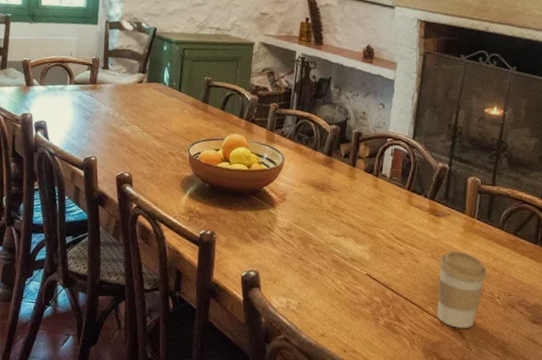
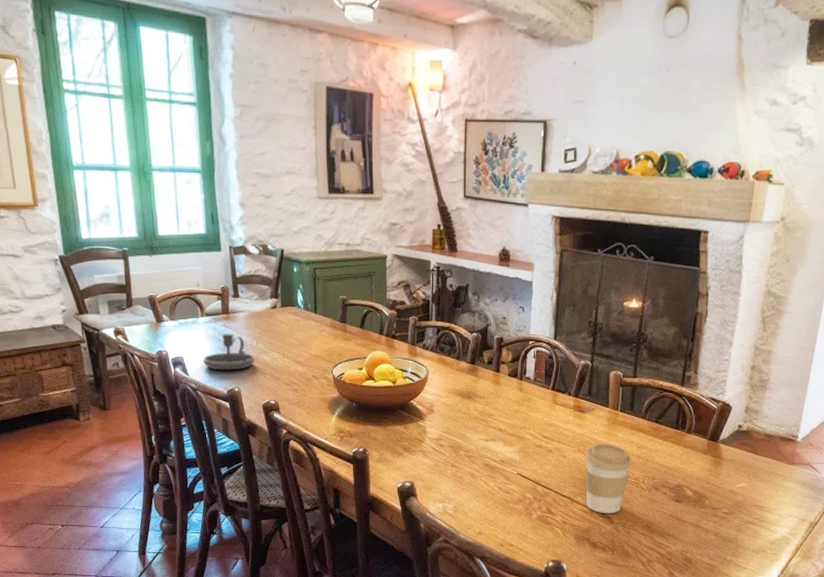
candlestick: none [64,103,115,140] -> present [203,334,254,371]

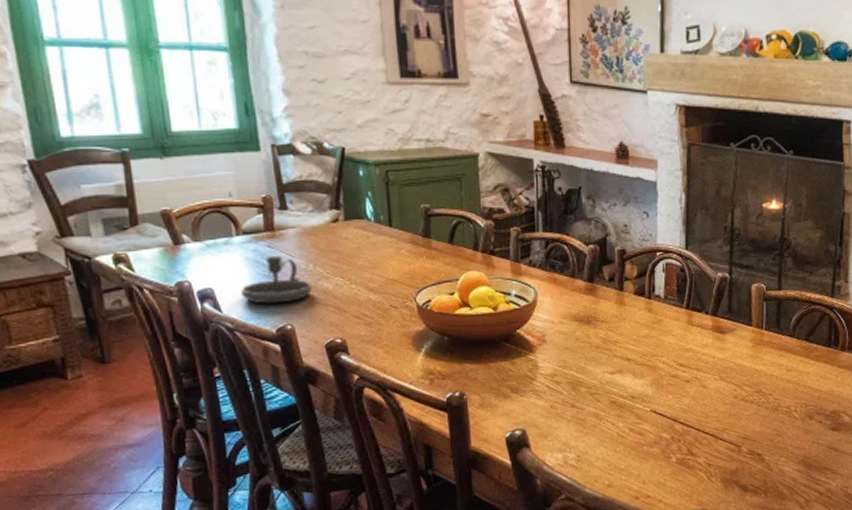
coffee cup: present [585,443,632,514] -> none [729,367,782,451]

